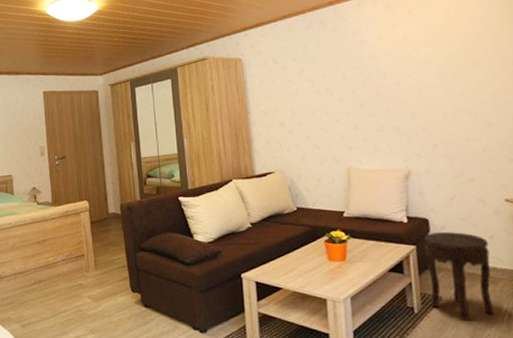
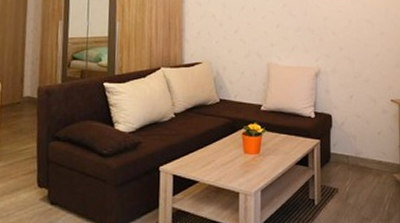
side table: present [424,232,495,320] -> none [327,128,378,211]

